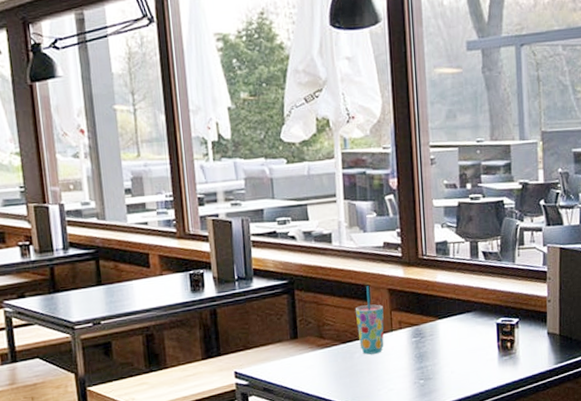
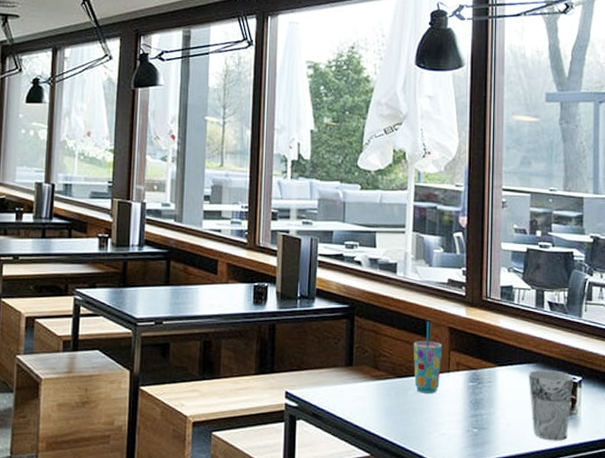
cup: none [467,315,511,381] -> present [528,370,573,441]

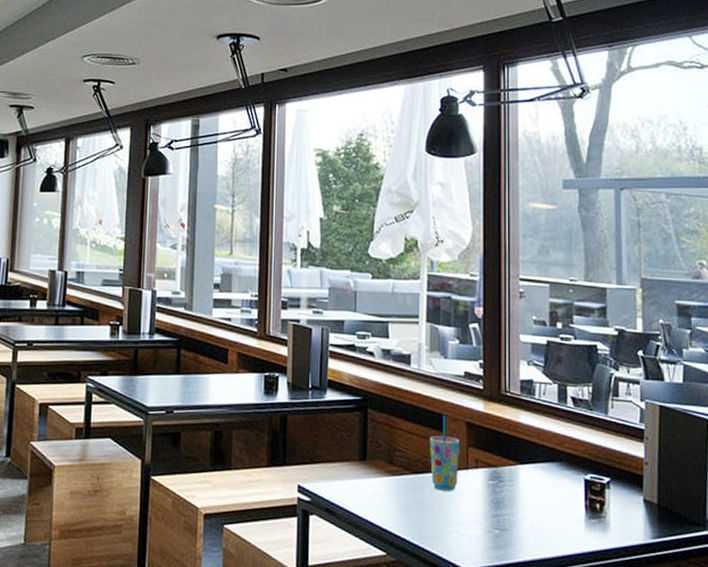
cup: present [528,370,573,441] -> none [552,469,601,546]

